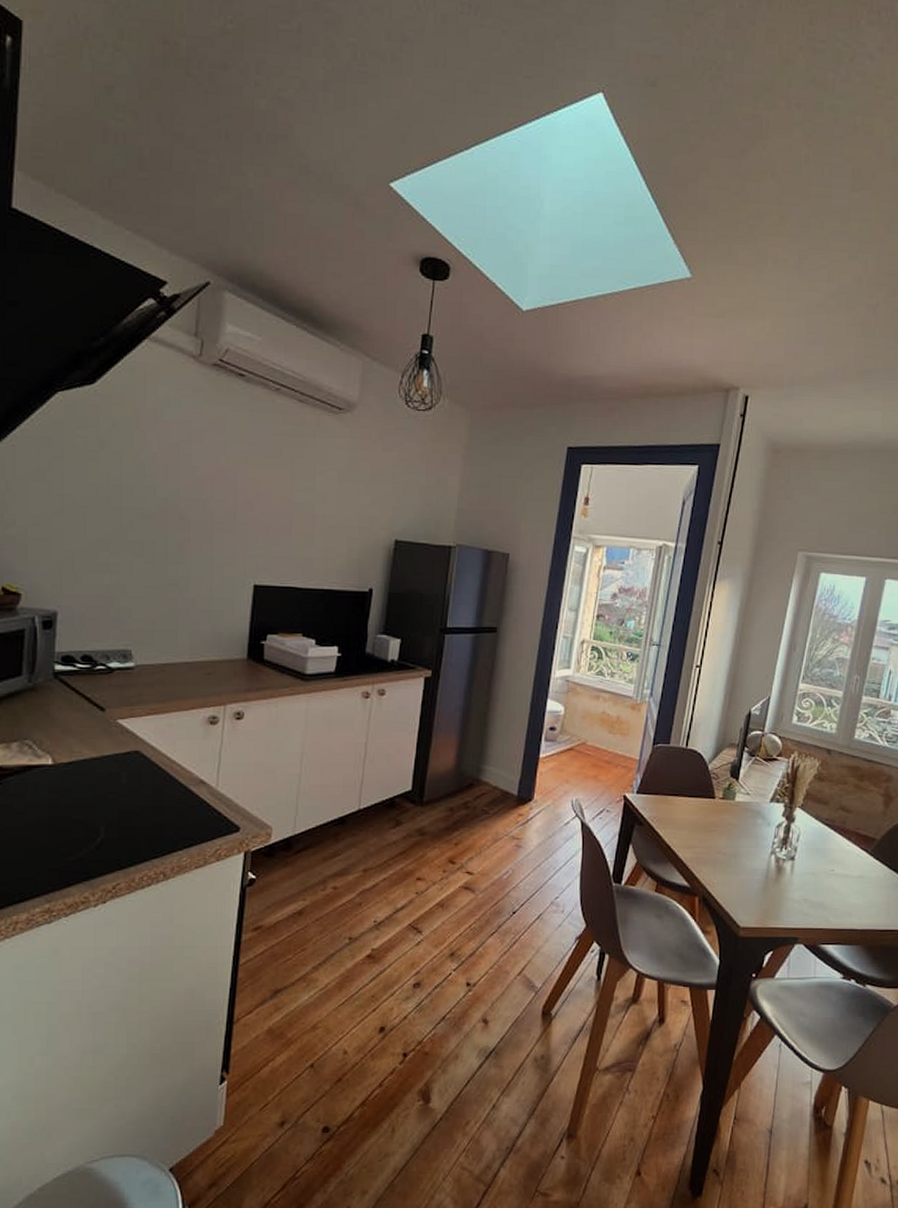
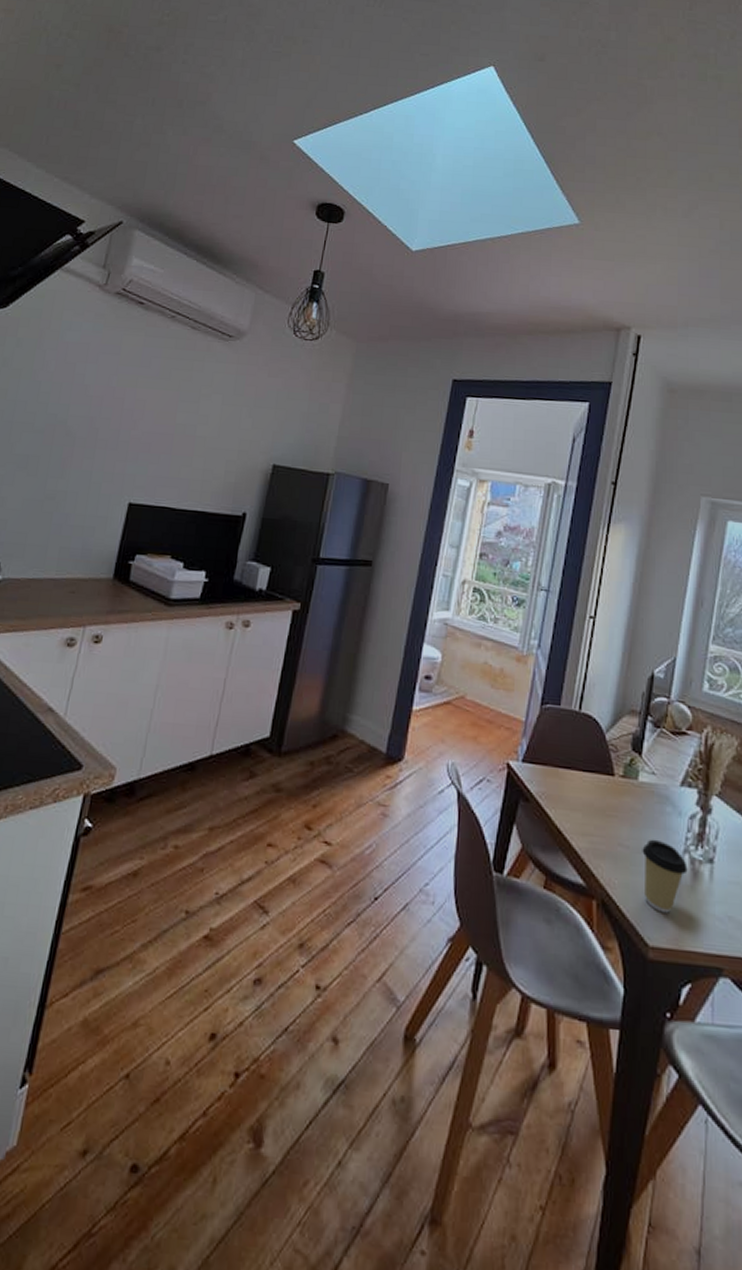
coffee cup: none [737,846,773,901] -> present [642,839,688,913]

